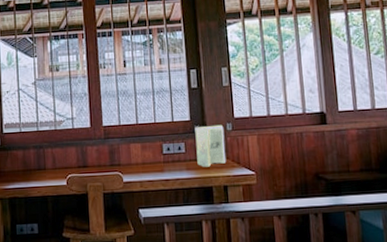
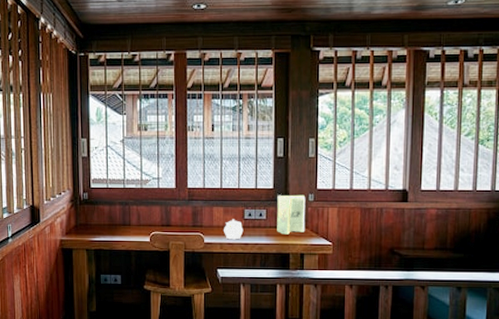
teapot: none [143,155,163,177] -> present [224,219,244,240]

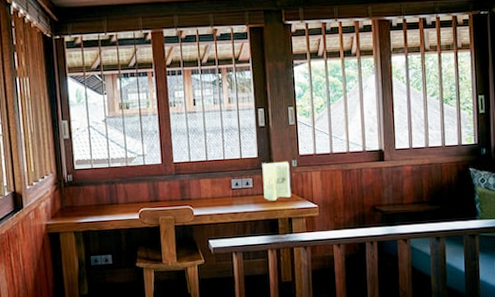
teapot: present [224,219,244,240] -> none [212,189,232,210]

